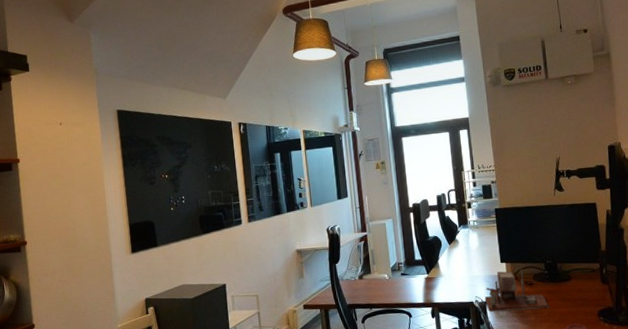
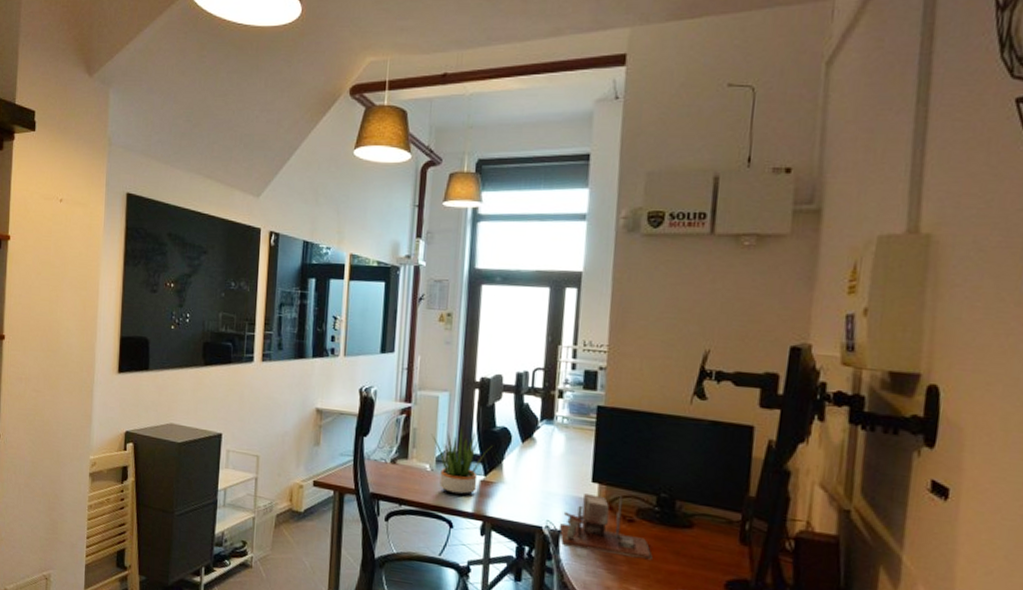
potted plant: none [385,242,429,292] -> present [431,427,492,495]

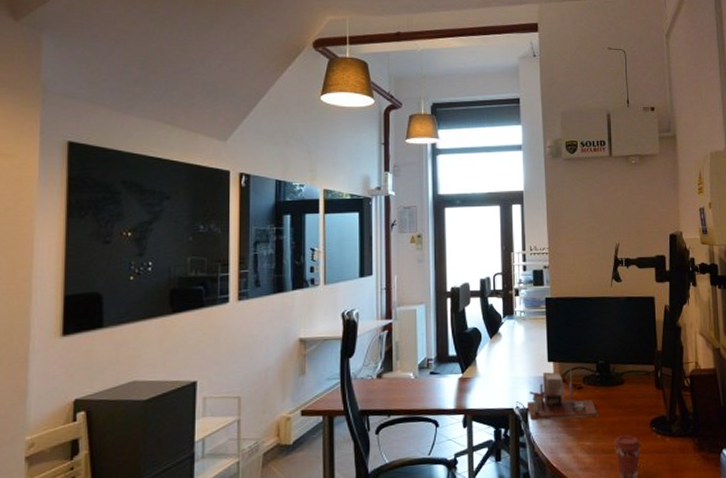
potted plant: present [431,427,492,495] -> none [413,333,466,396]

